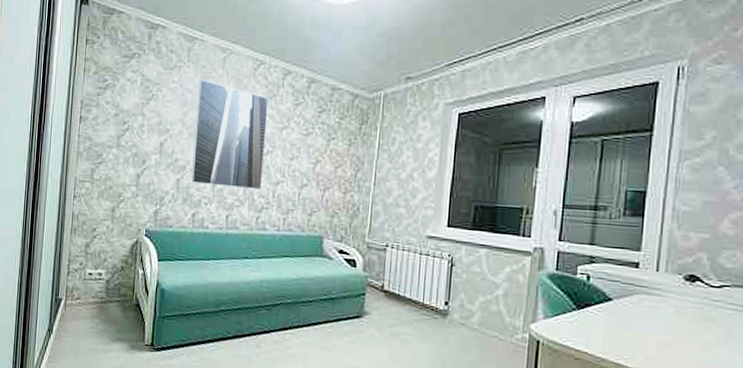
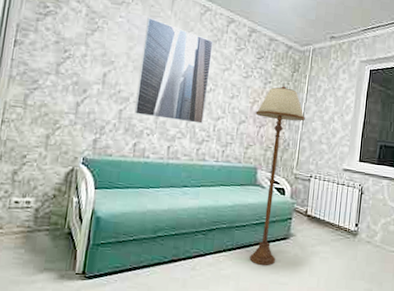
floor lamp: none [318,141,377,347] -> present [249,86,305,265]

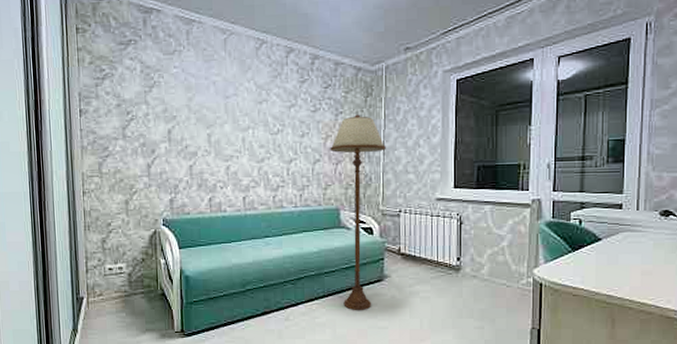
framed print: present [134,17,213,124] -> none [202,62,276,169]

